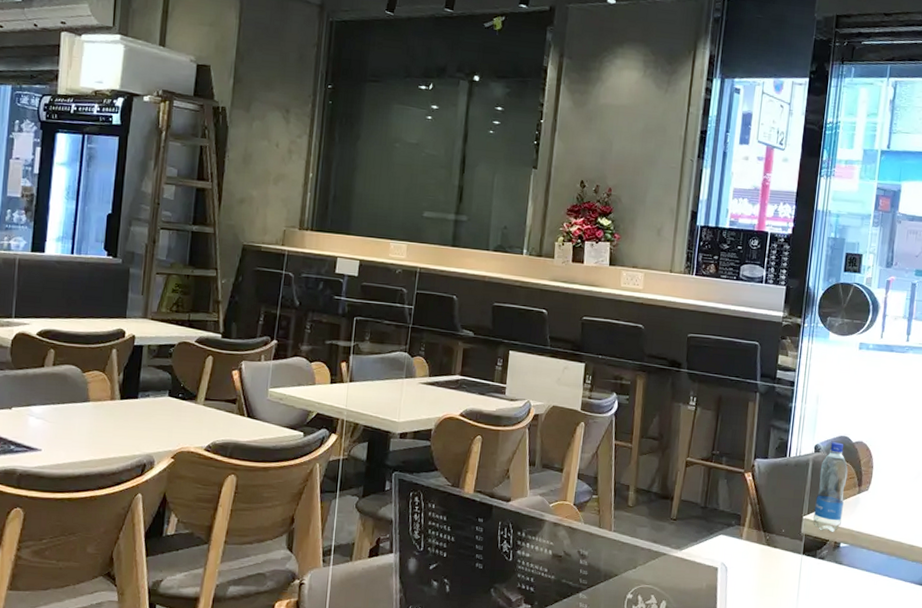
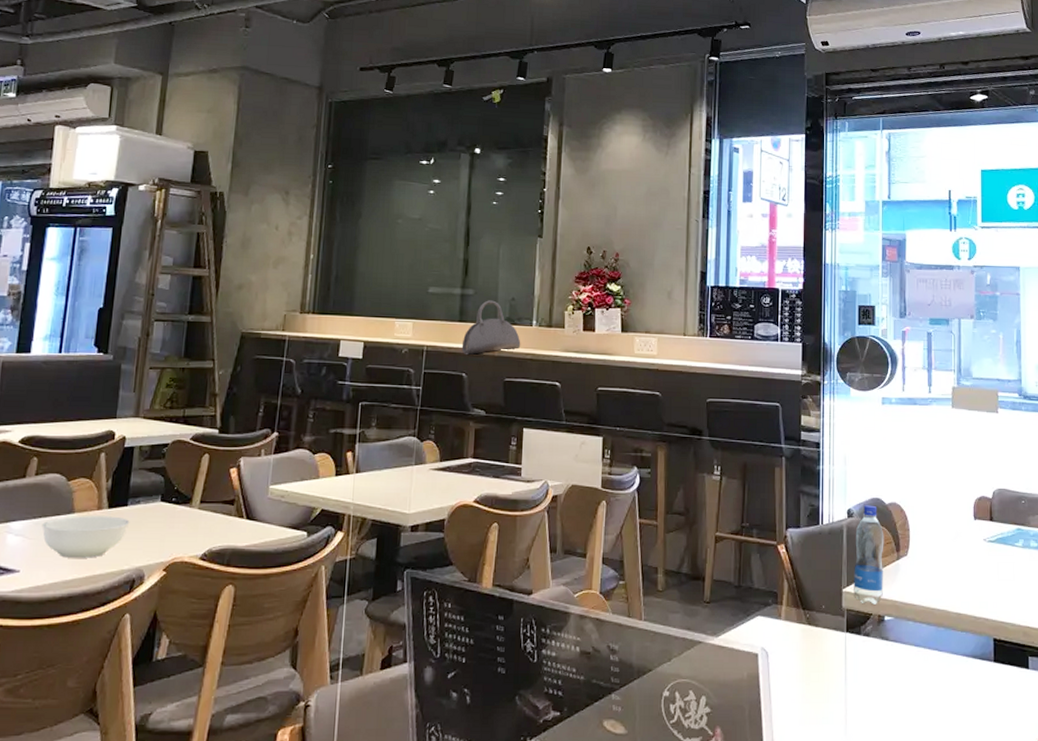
bowl: none [60,404,141,443] -> present [42,516,130,558]
handbag: none [453,227,511,280] -> present [461,300,521,356]

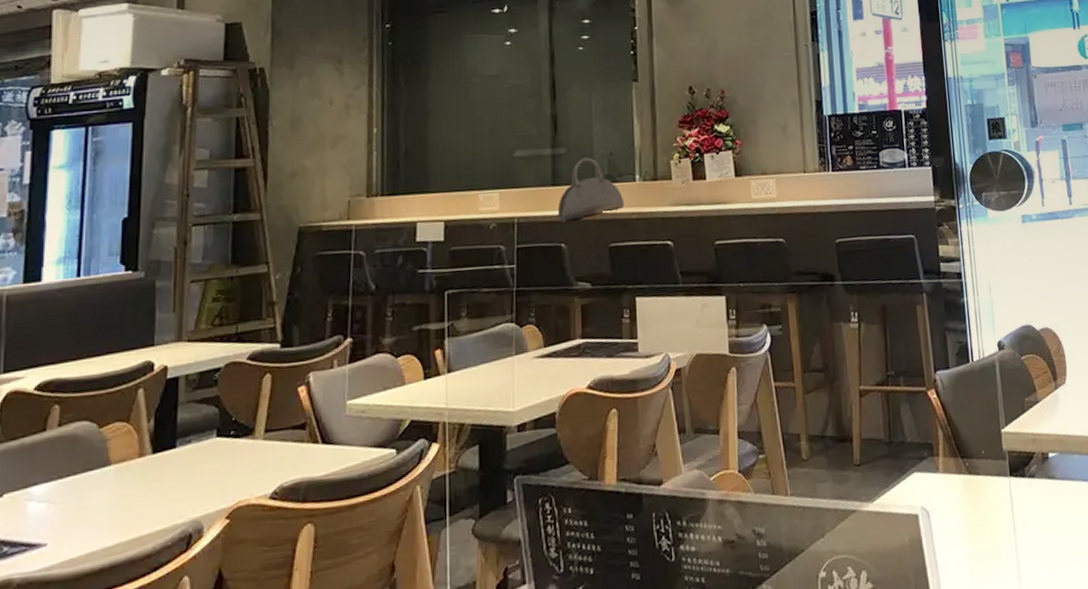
bowl: present [42,516,130,558] -> none [71,462,181,521]
bottle: present [854,505,884,606] -> none [1008,333,1044,444]

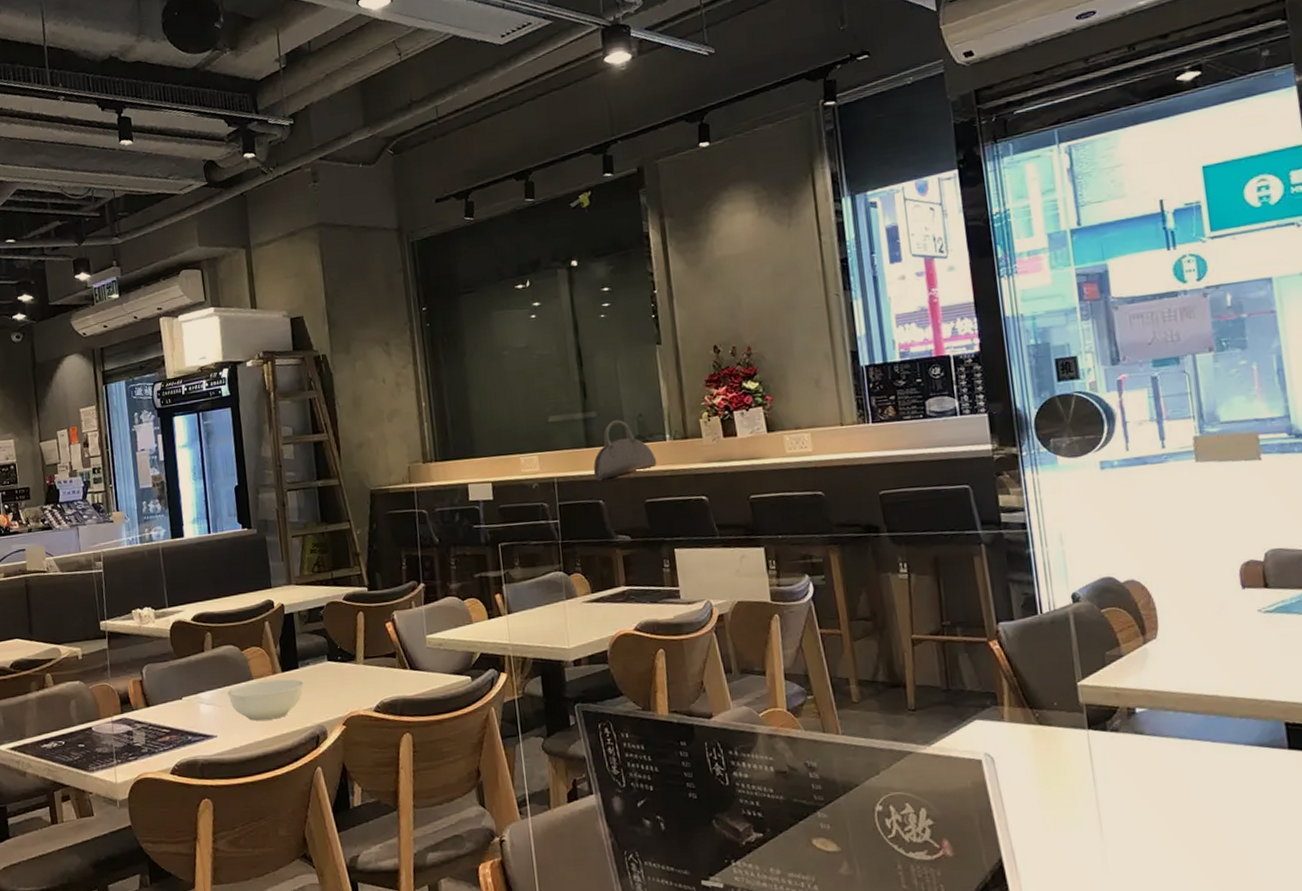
bowl: none [71,462,181,521] -> present [227,679,304,721]

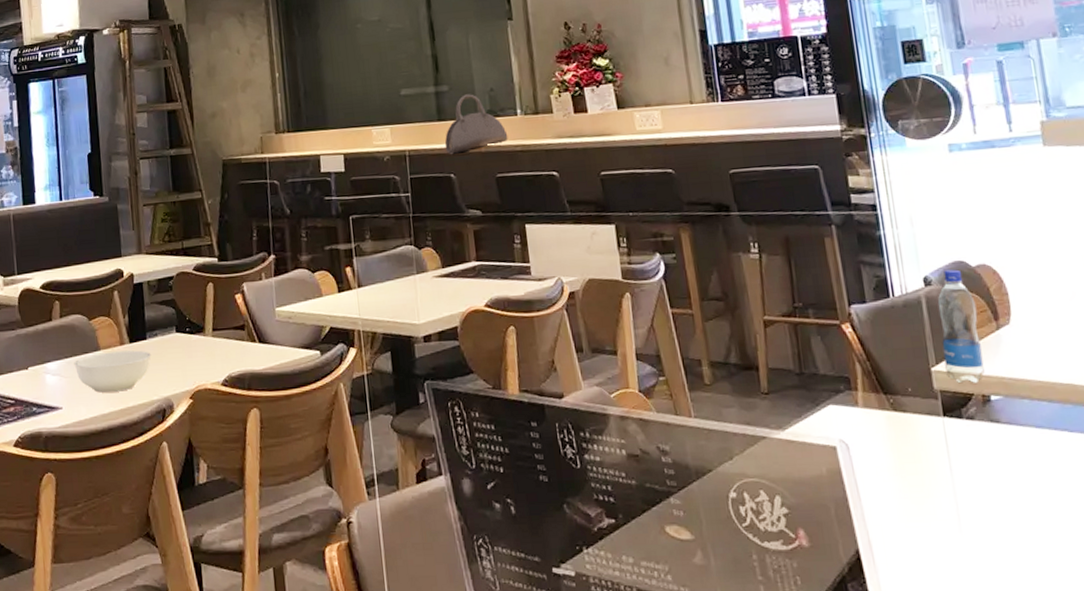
bottle: none [1085,586,1130,698] -> present [937,269,984,384]

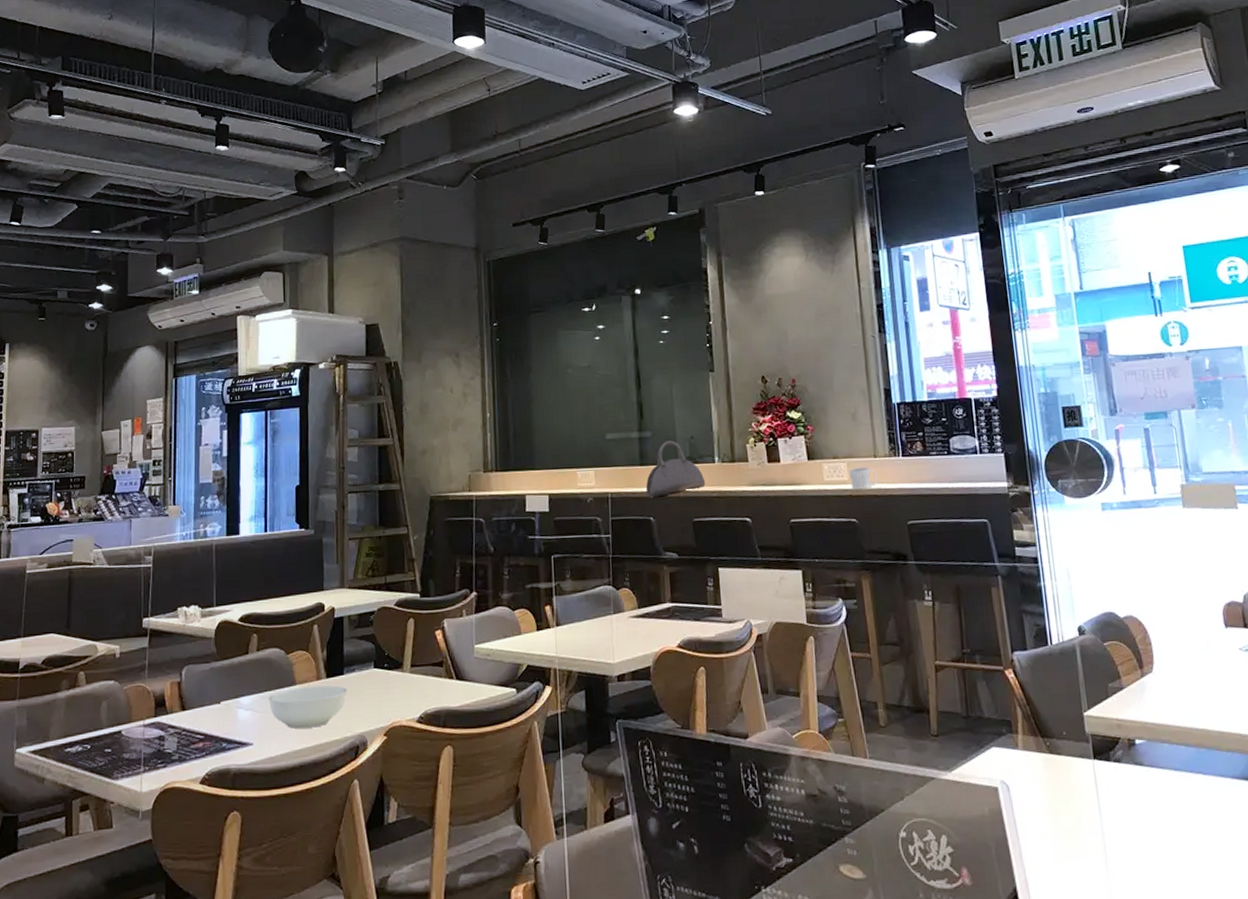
mug: none [662,114,696,141] -> present [848,467,879,492]
bottle: present [937,269,984,384] -> none [1089,620,1130,729]

